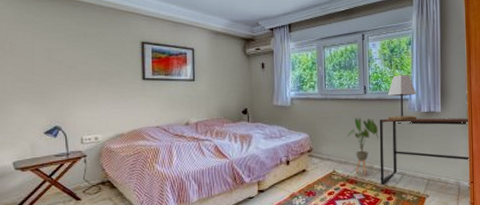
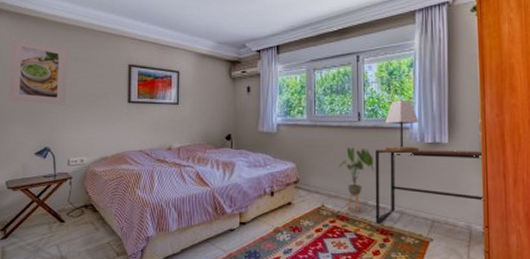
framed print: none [9,12,76,83] -> present [8,37,68,105]

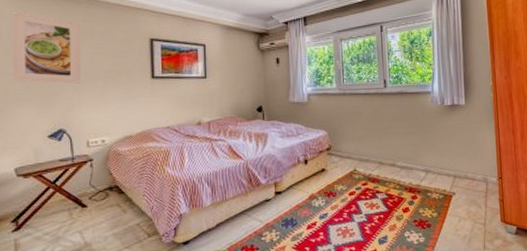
house plant: present [337,147,375,212] -> none [367,113,401,173]
desk: present [375,149,486,224] -> none [401,110,499,183]
lamp: present [385,100,419,151] -> none [409,67,440,115]

